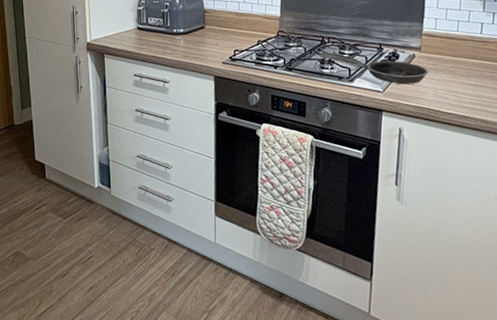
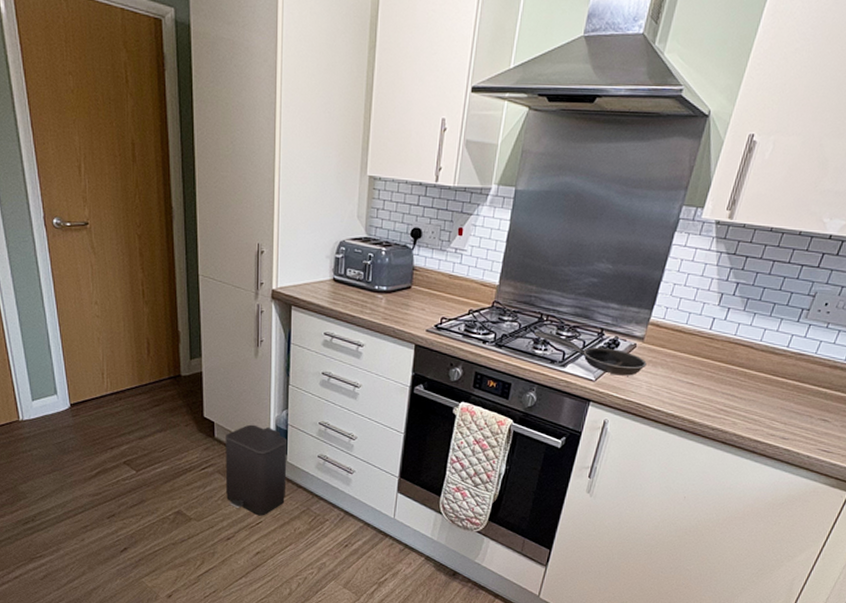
pedal bin: none [55,163,112,251] -> present [225,424,288,516]

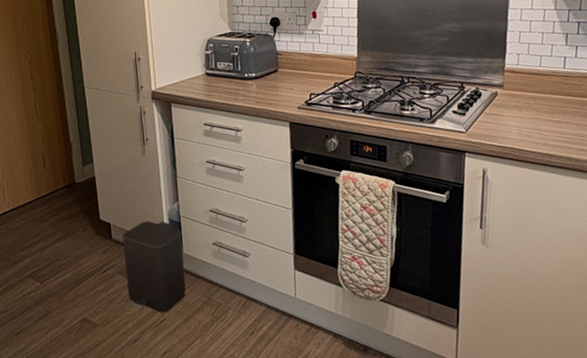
frying pan: present [534,331,647,376] -> none [399,93,512,124]

